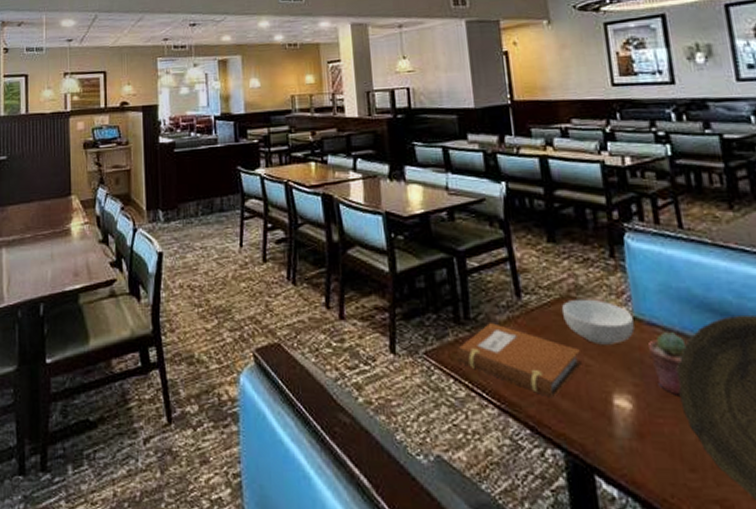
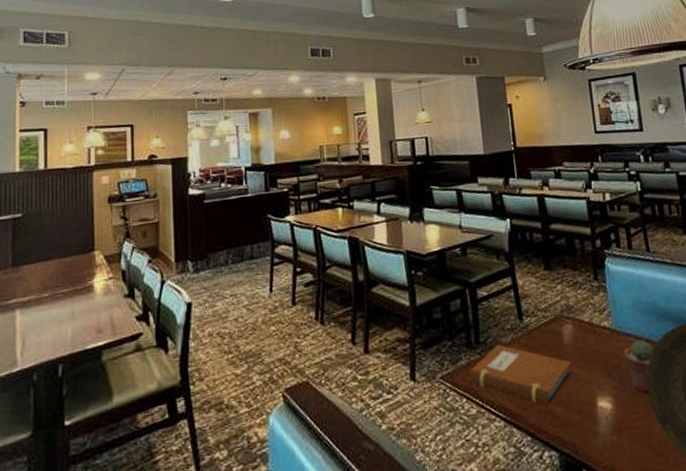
cereal bowl: present [562,299,635,345] -> none [556,317,614,356]

